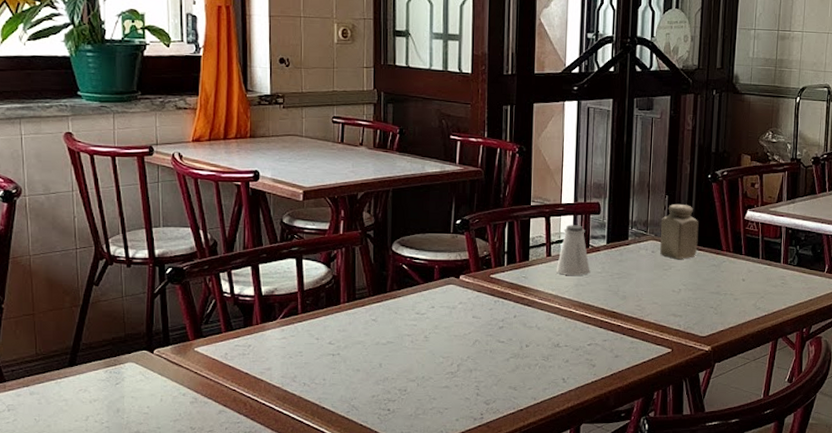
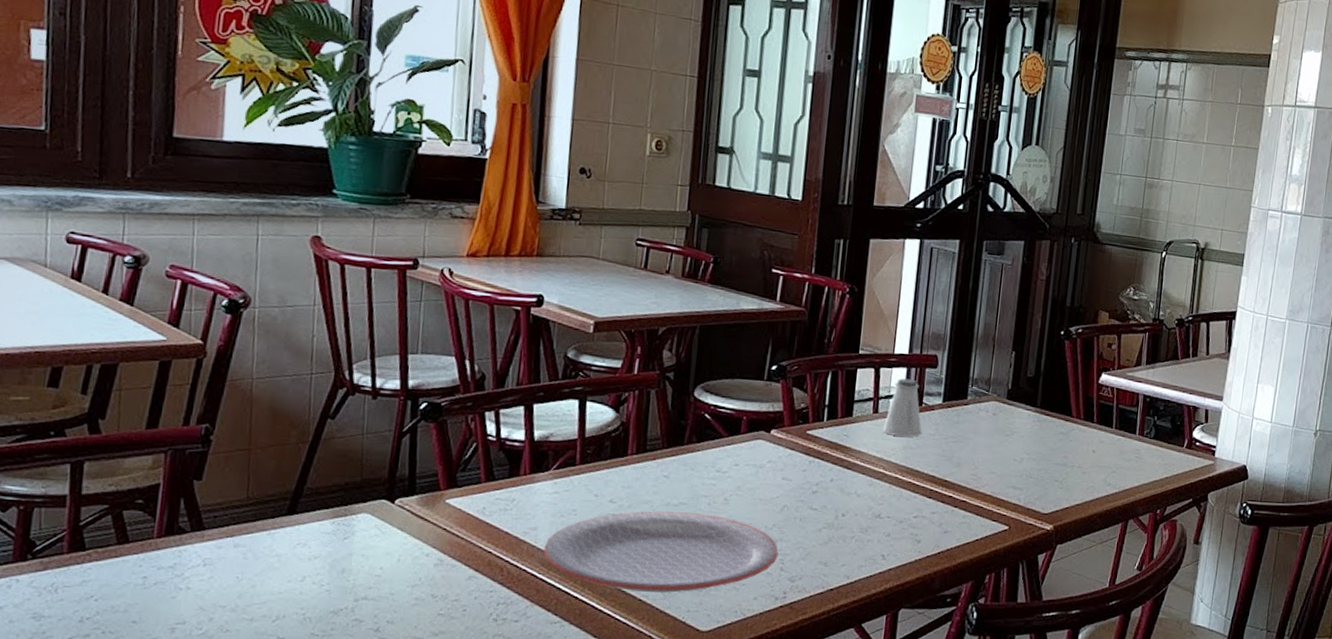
plate: none [278,349,474,419] -> present [543,511,779,593]
salt shaker: present [660,203,699,259] -> none [1002,361,1048,424]

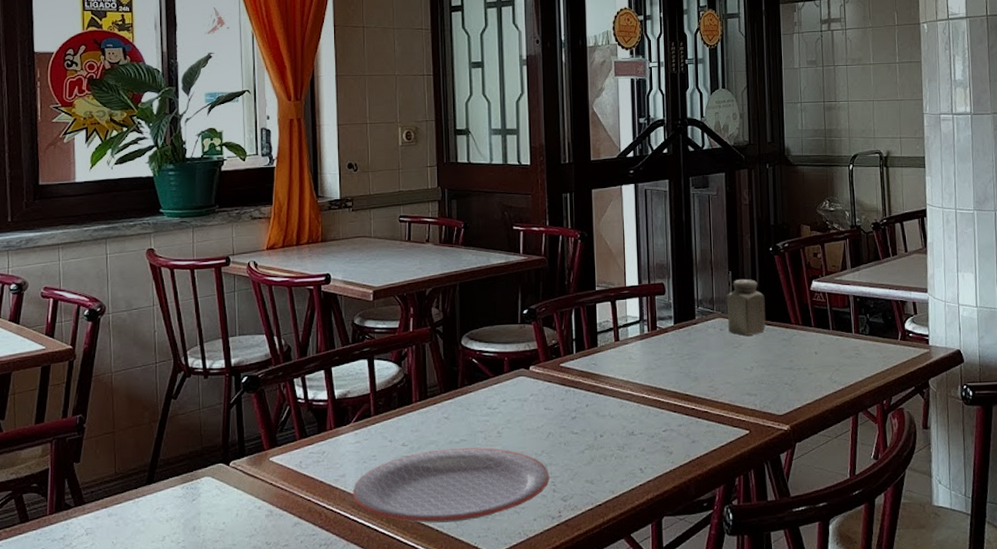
saltshaker: present [882,378,922,437] -> none [625,307,660,359]
salt shaker: none [1002,361,1048,424] -> present [727,278,766,336]

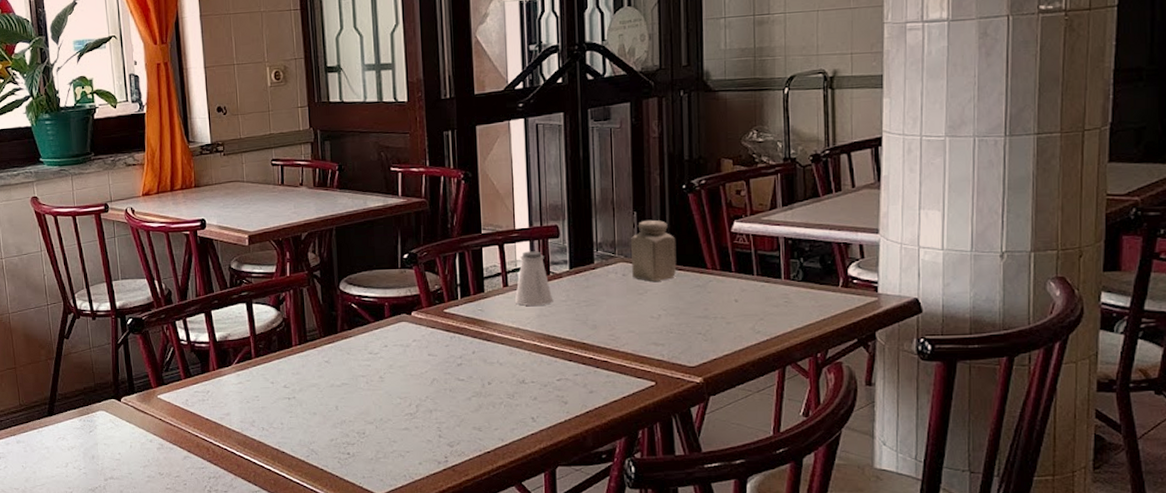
plate: present [353,447,550,524] -> none [238,391,435,463]
saltshaker: none [625,307,660,359] -> present [514,251,554,306]

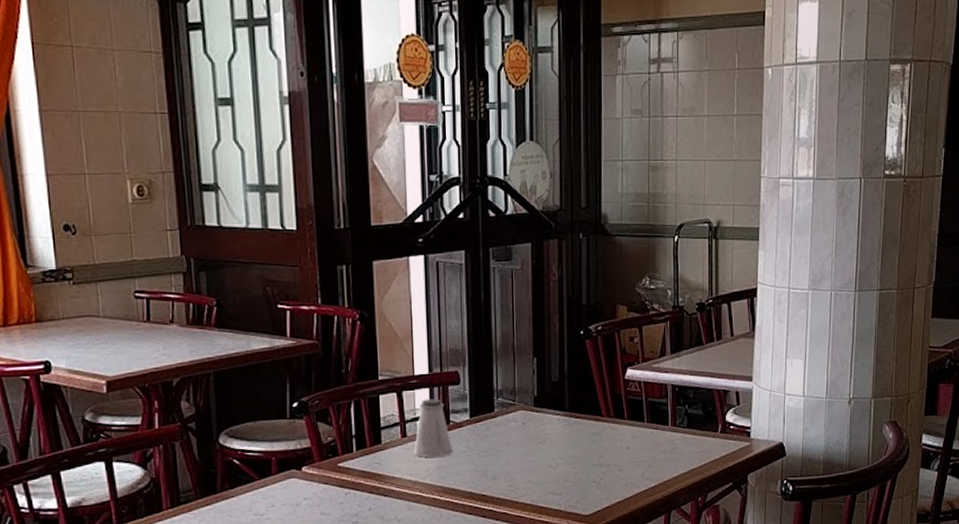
salt shaker: present [631,219,677,281] -> none [531,366,574,430]

